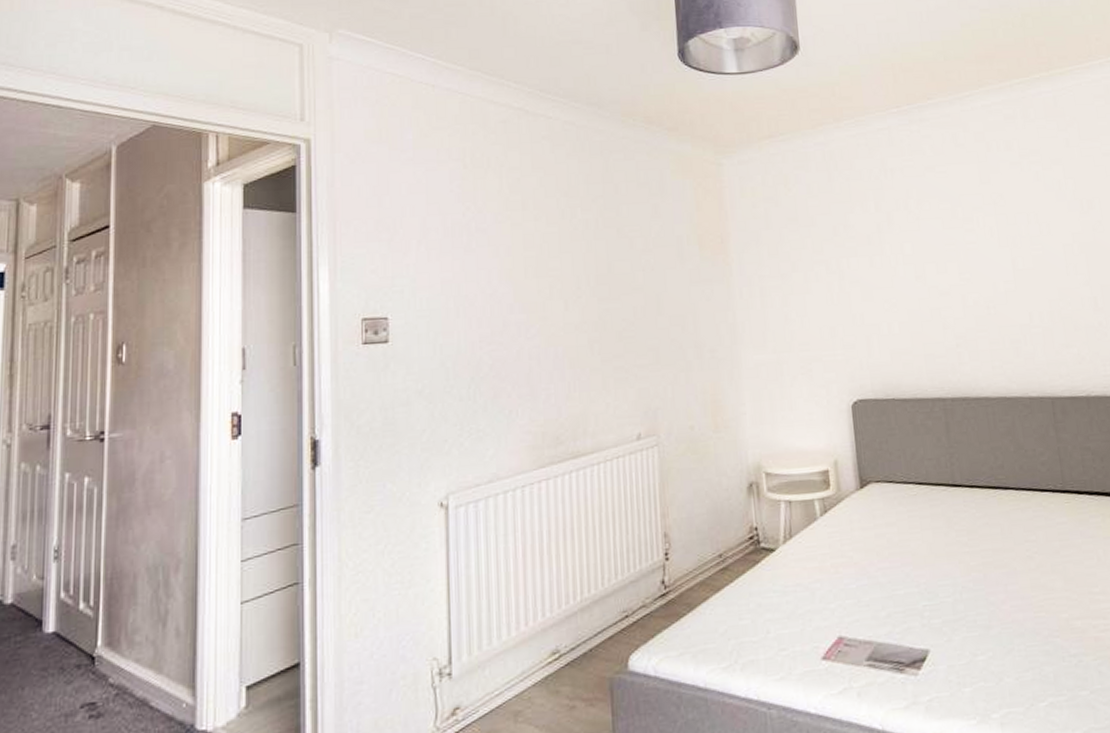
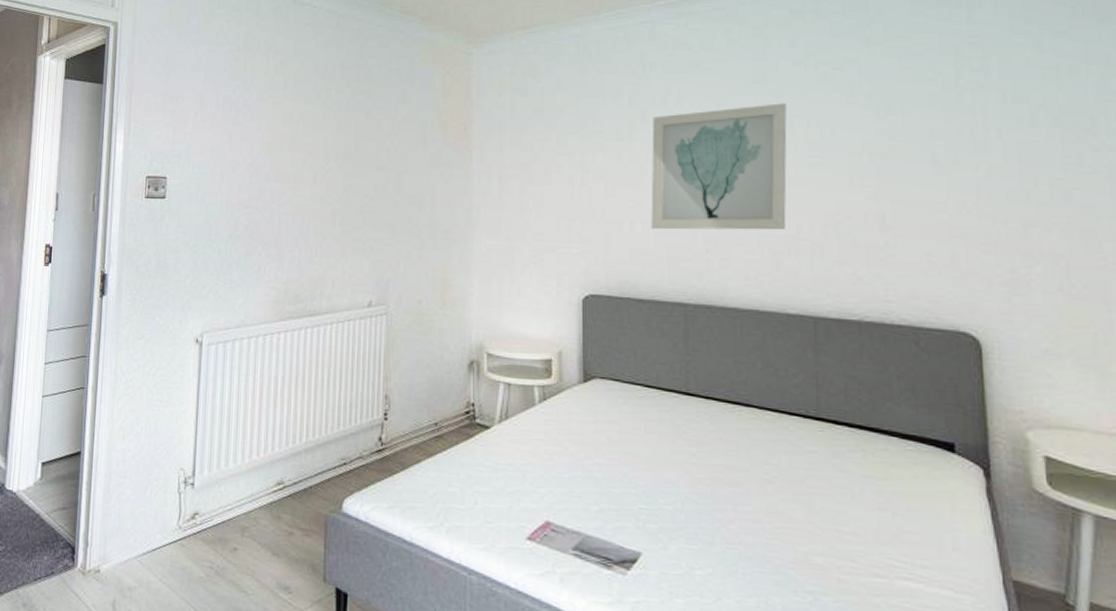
wall art: none [898,202,1020,330] -> present [651,103,787,230]

